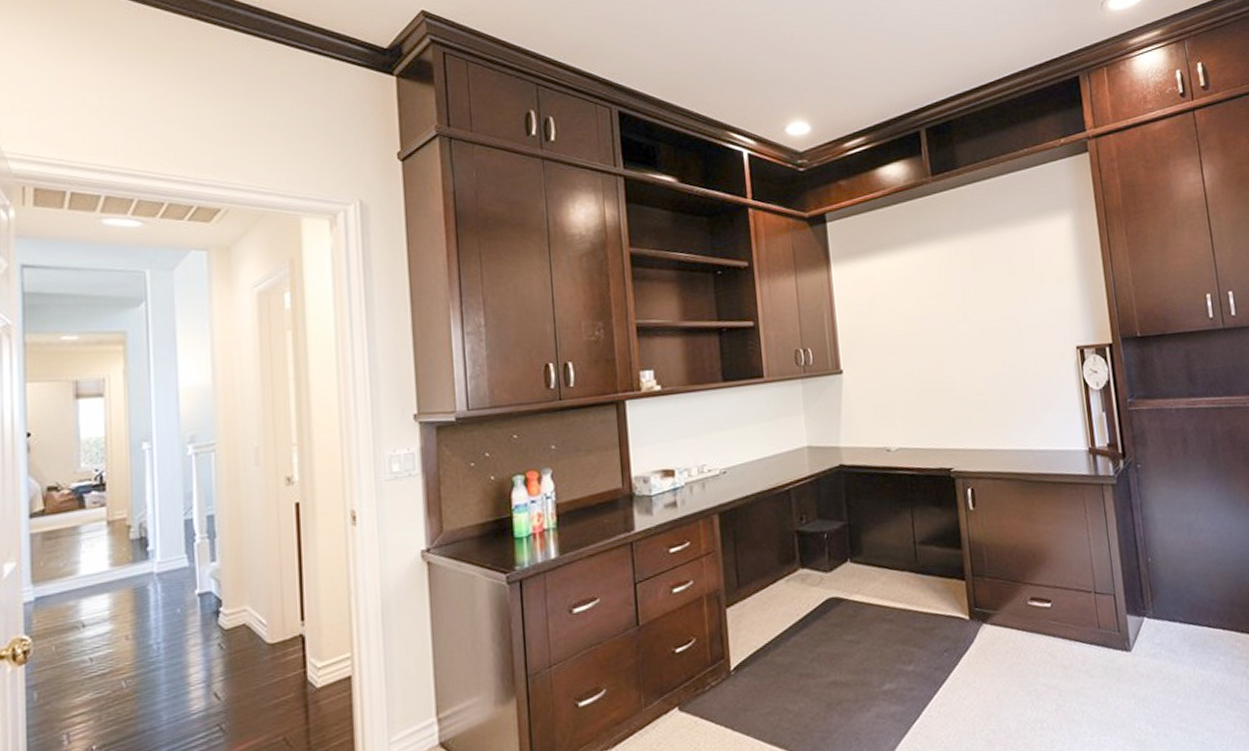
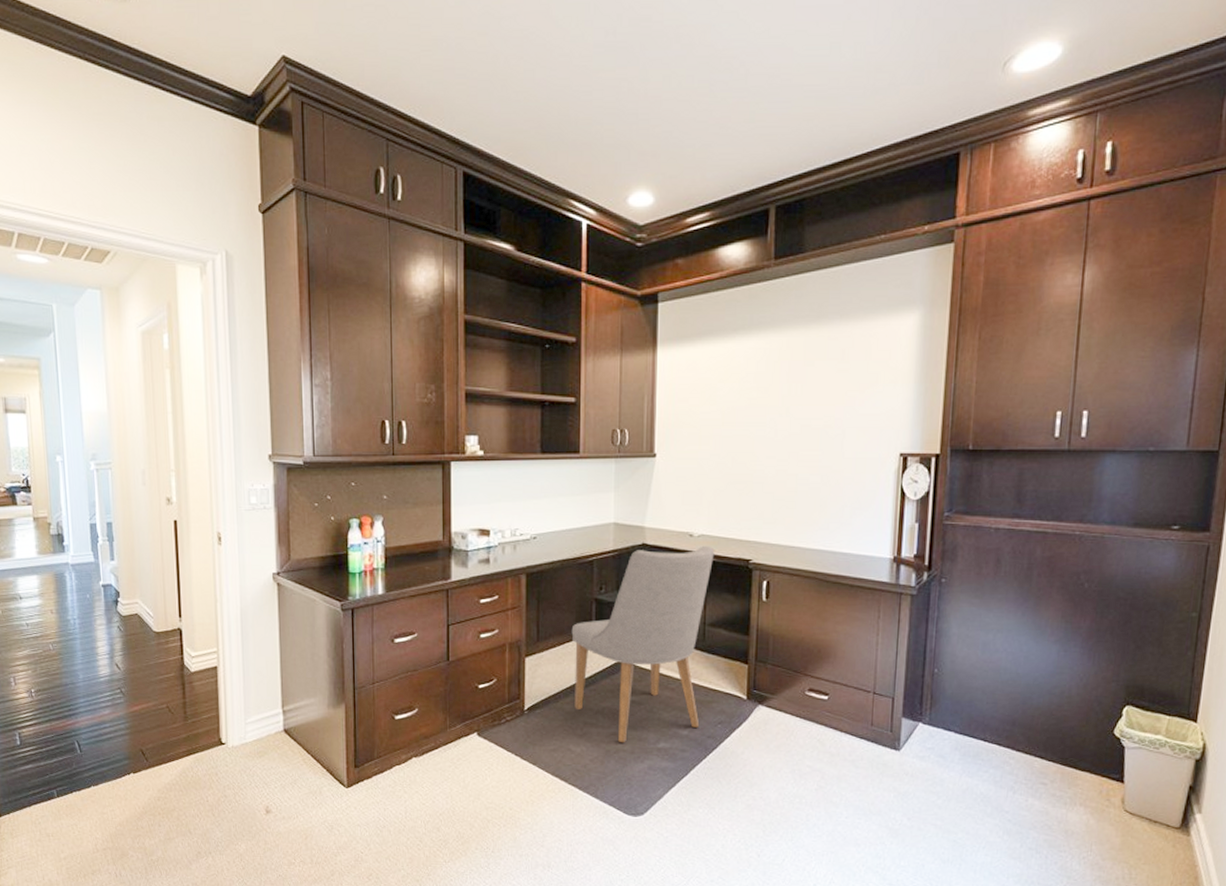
chair: none [774,459,925,692] -> present [571,545,715,743]

